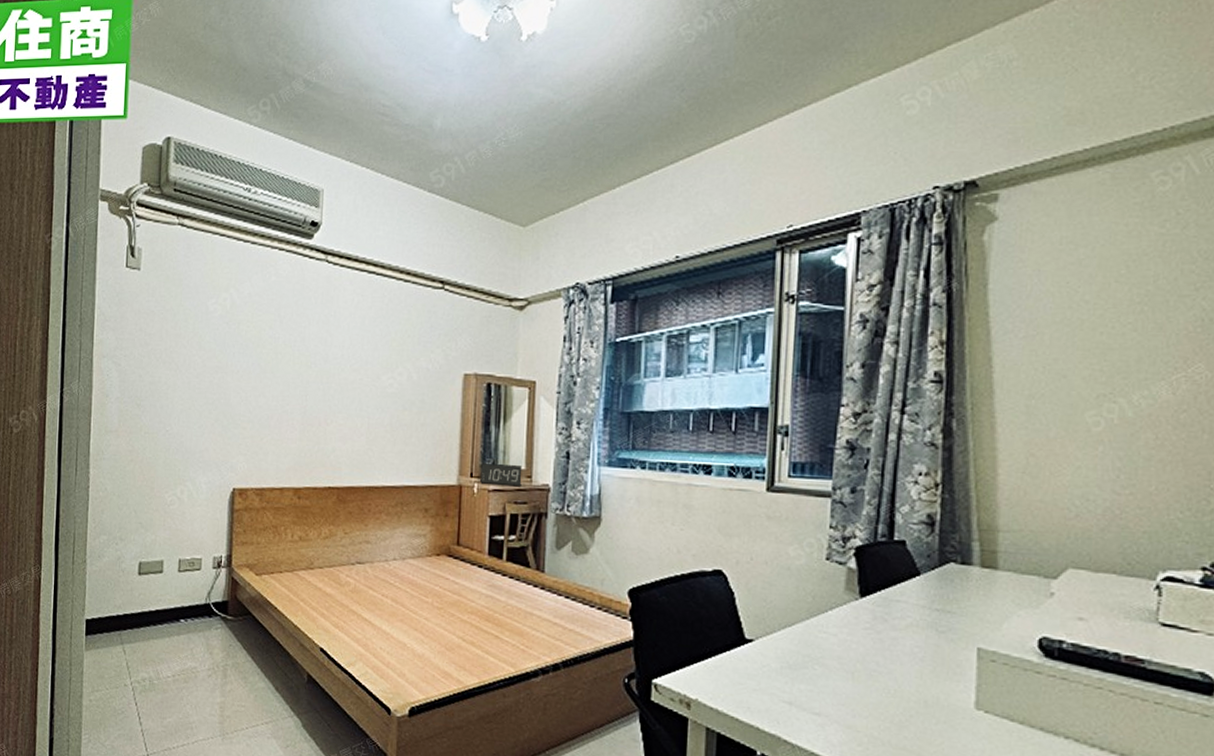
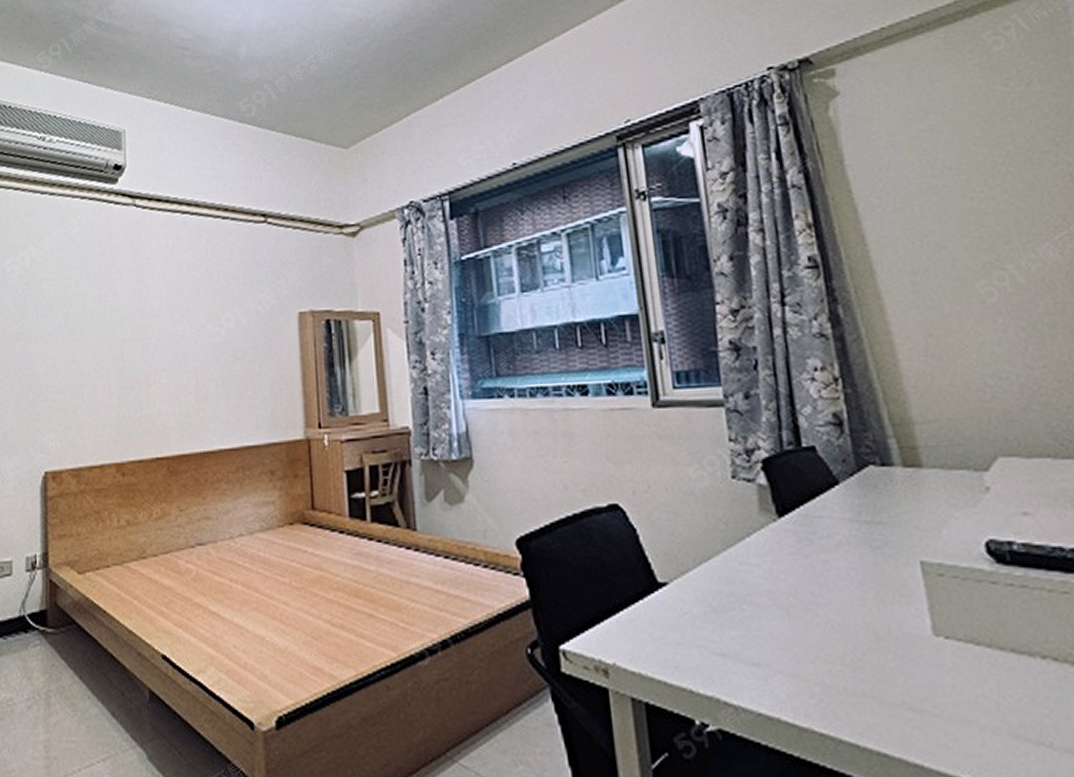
alarm clock: present [480,463,523,487] -> none [329,408,378,436]

